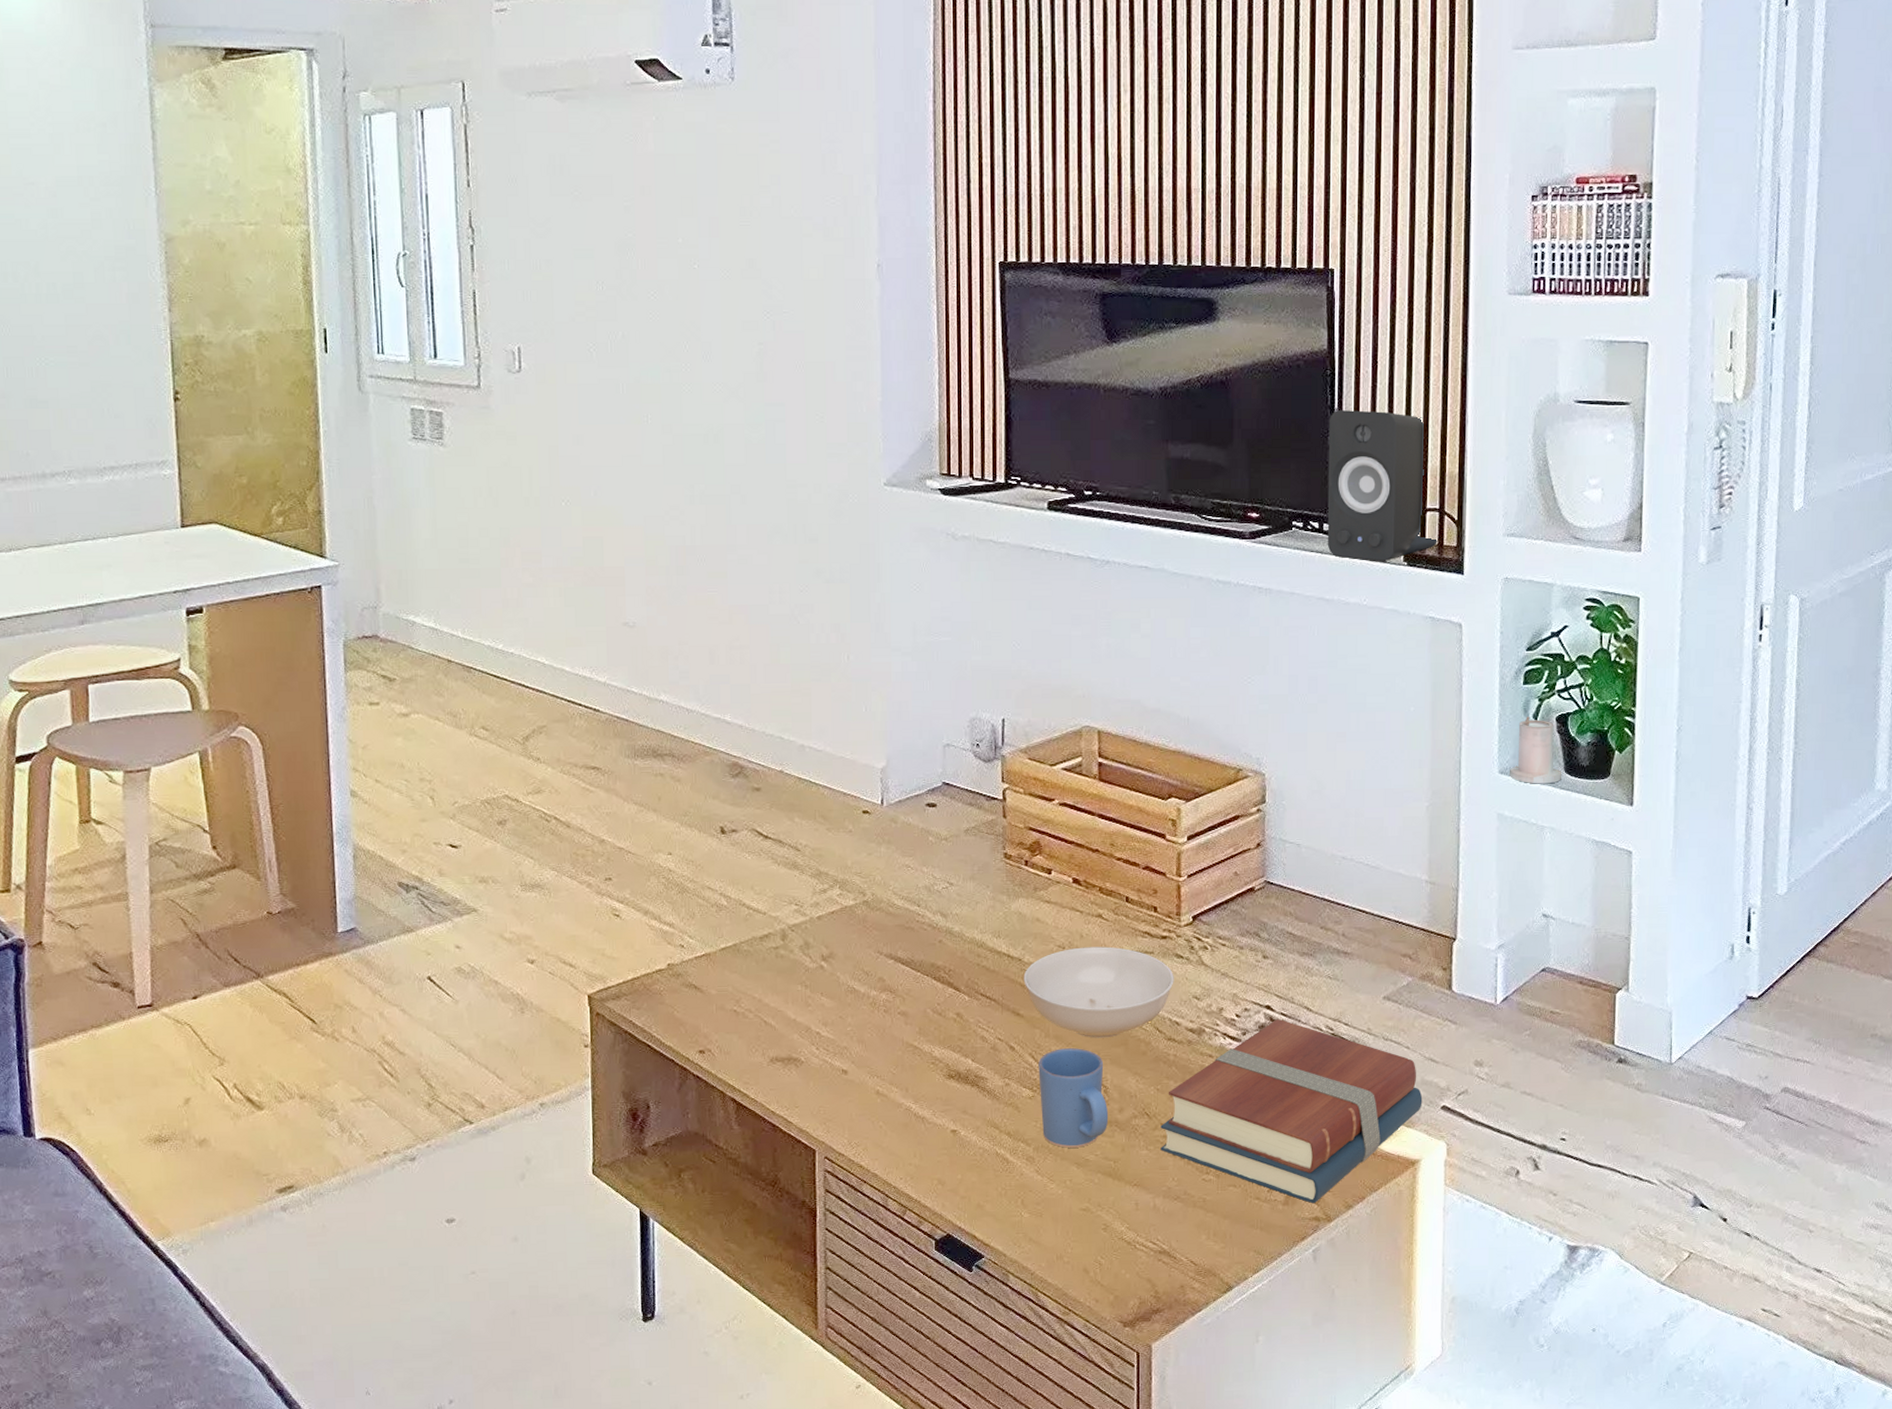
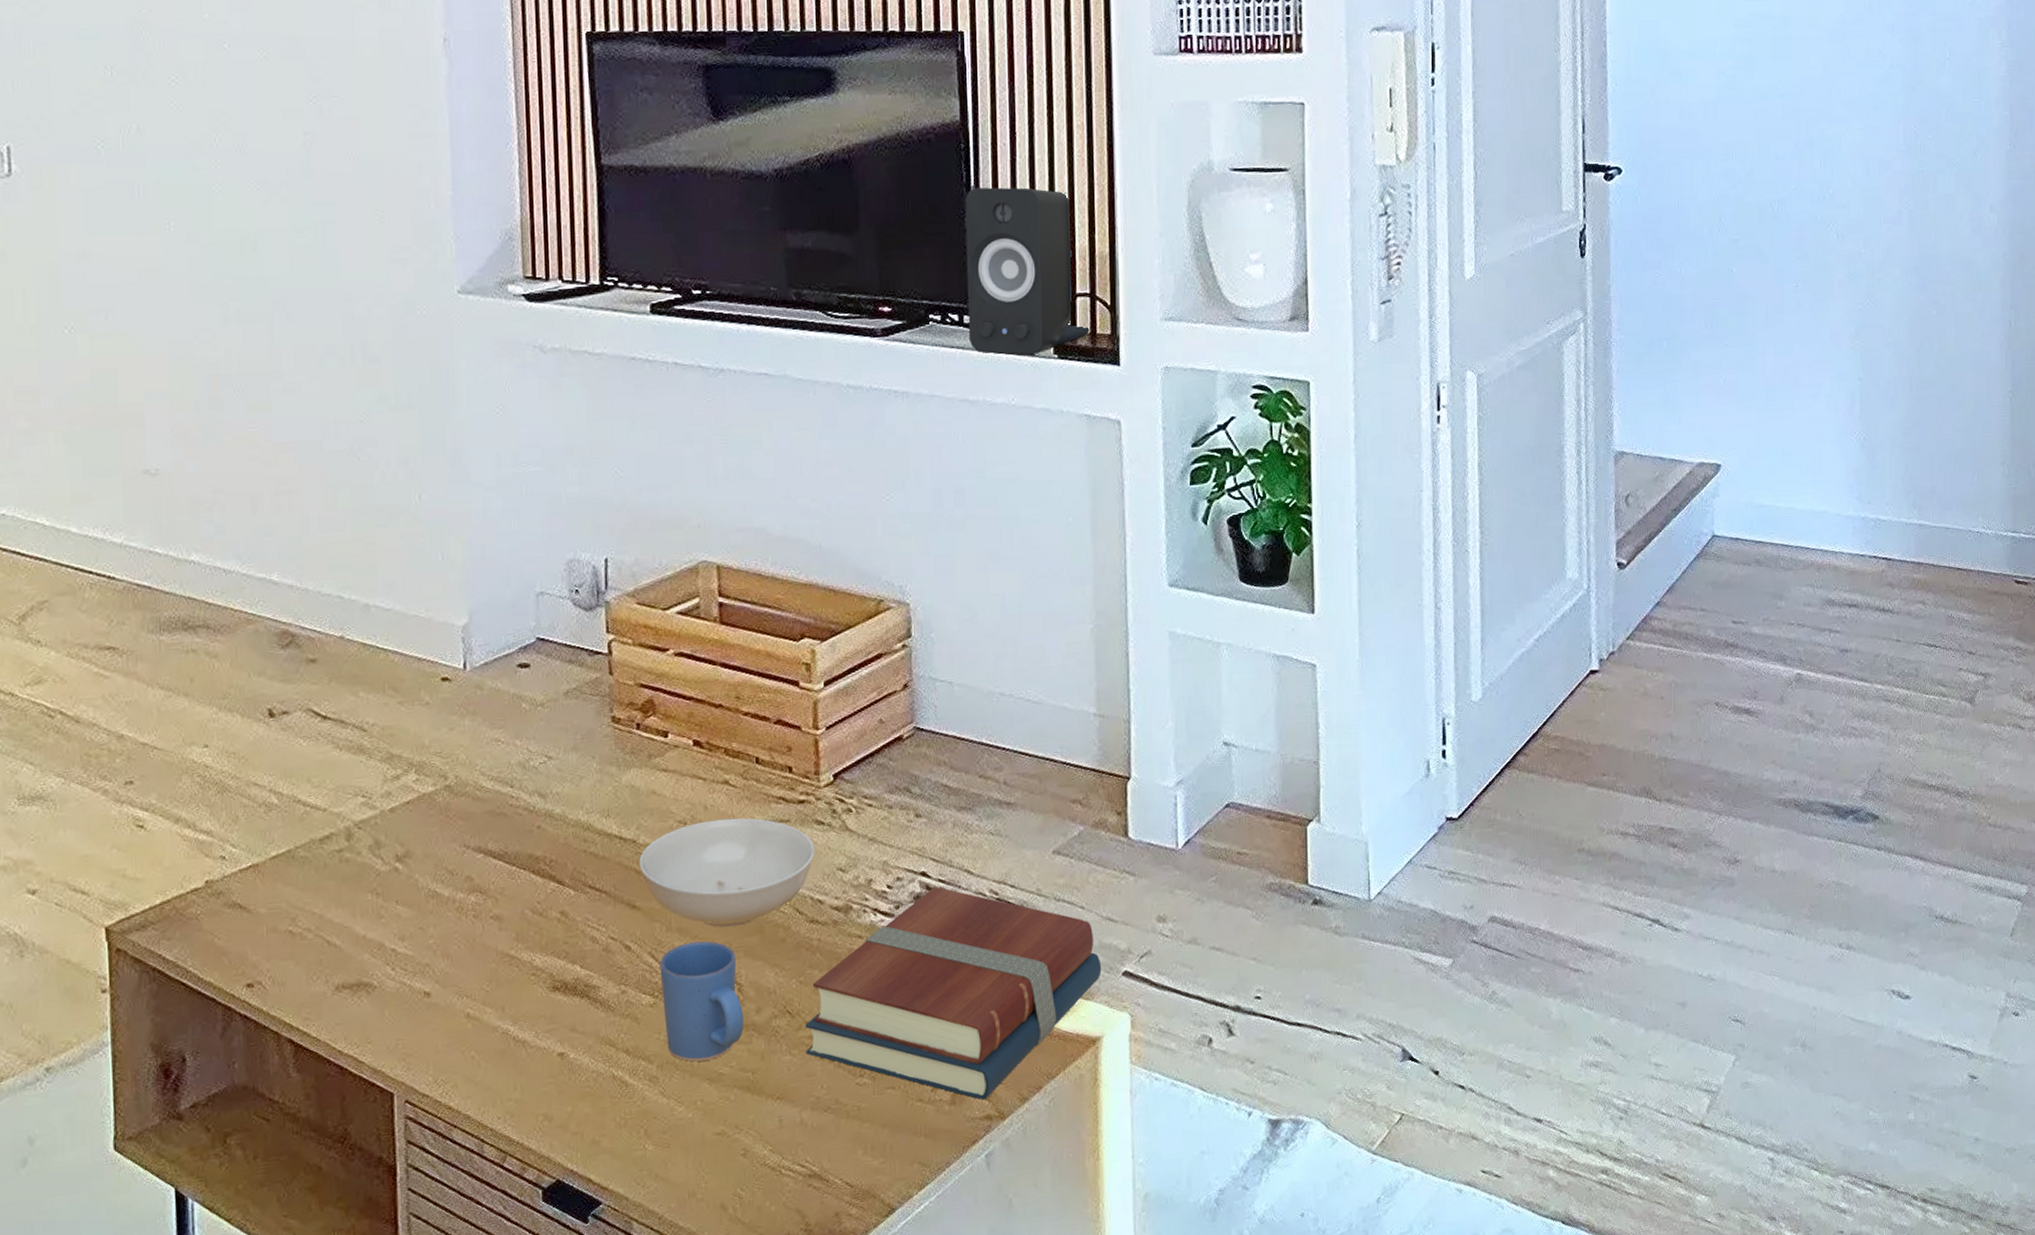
candle: present [1510,716,1561,784] -> none [1180,520,1236,596]

